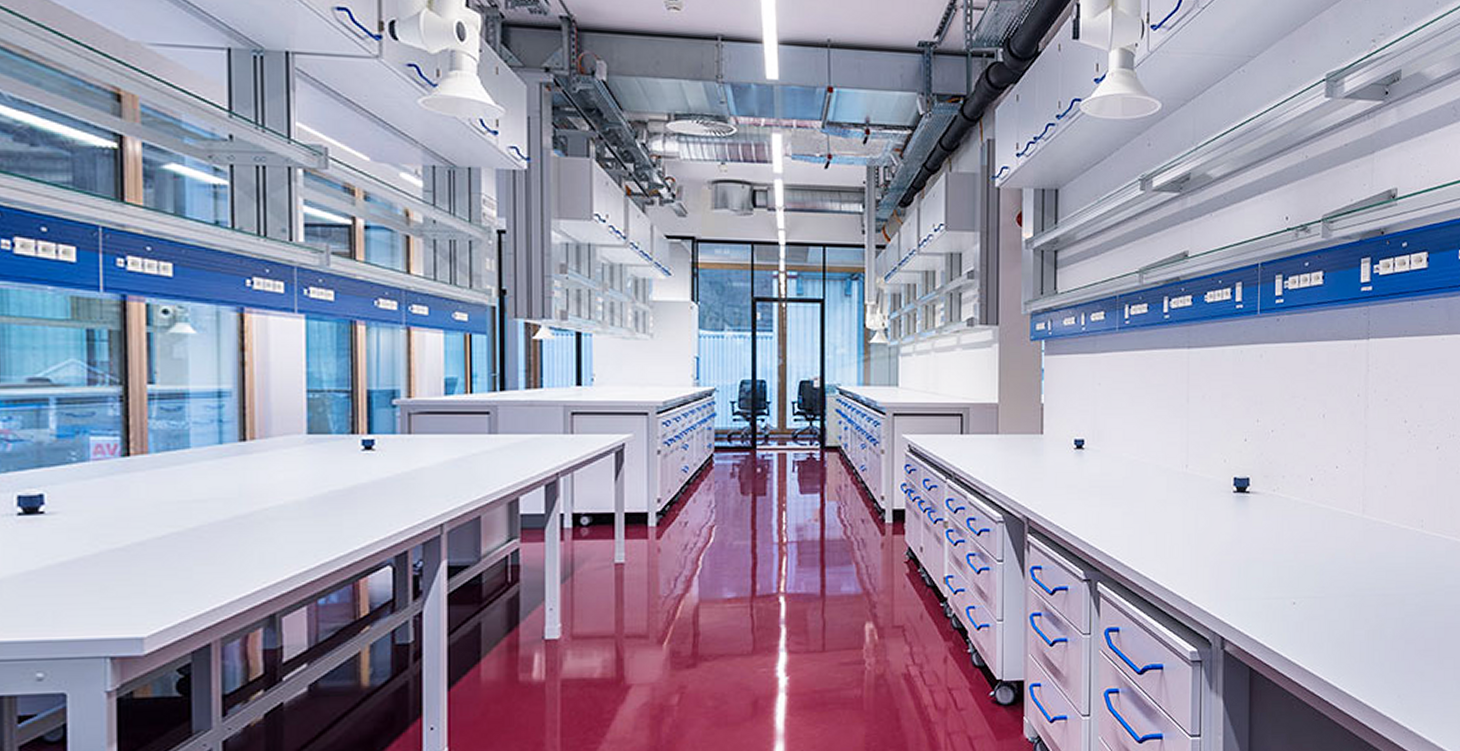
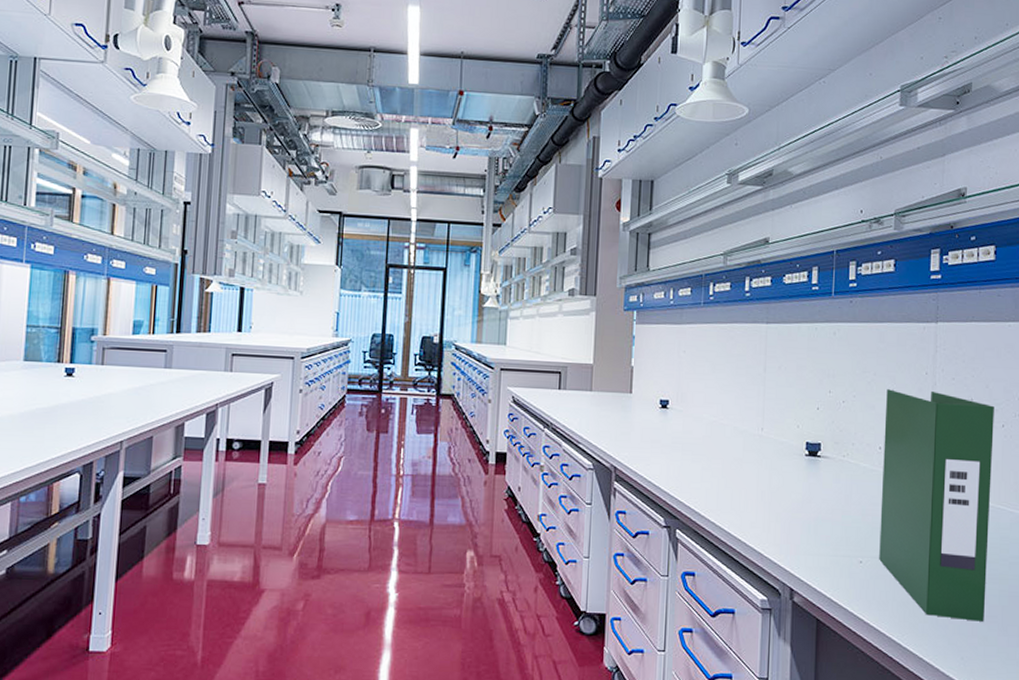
binder: none [1313,415,1428,657] -> present [879,389,994,622]

